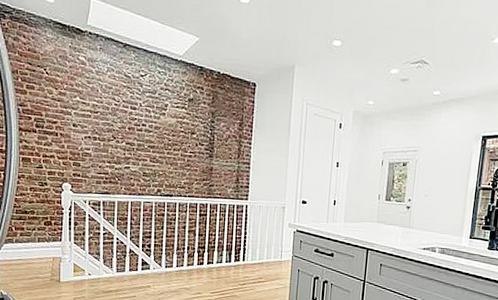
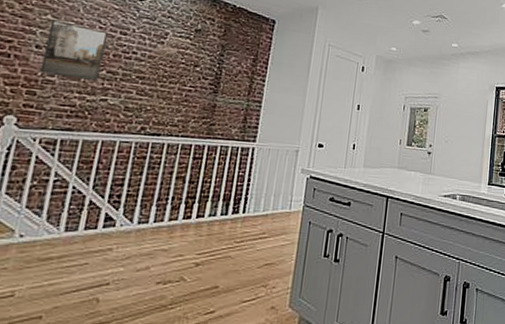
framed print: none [79,101,121,152] -> present [39,19,108,81]

